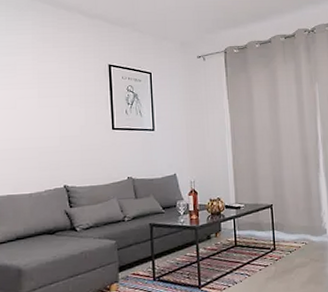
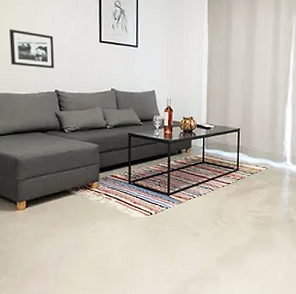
picture frame: none [10,125,63,164] -> present [10,29,55,69]

